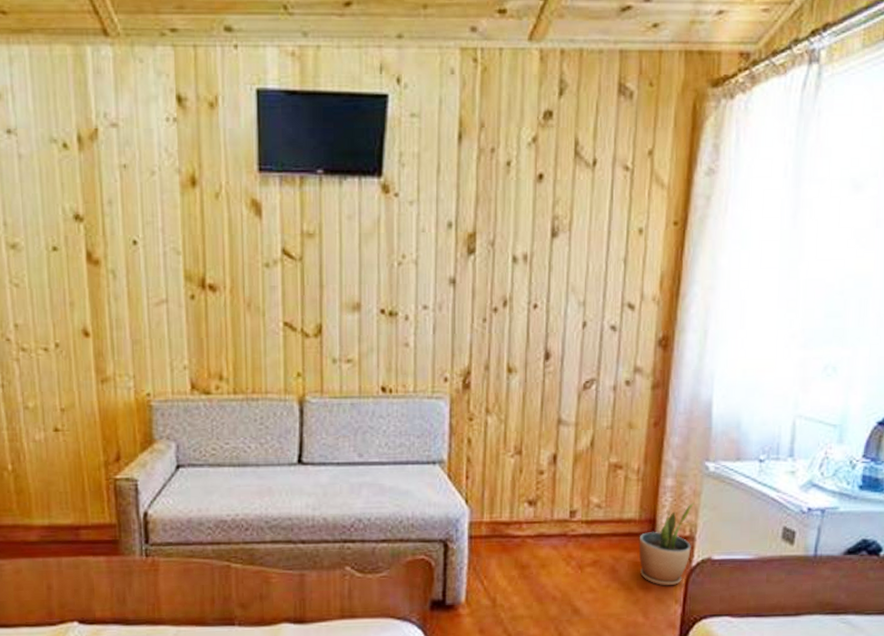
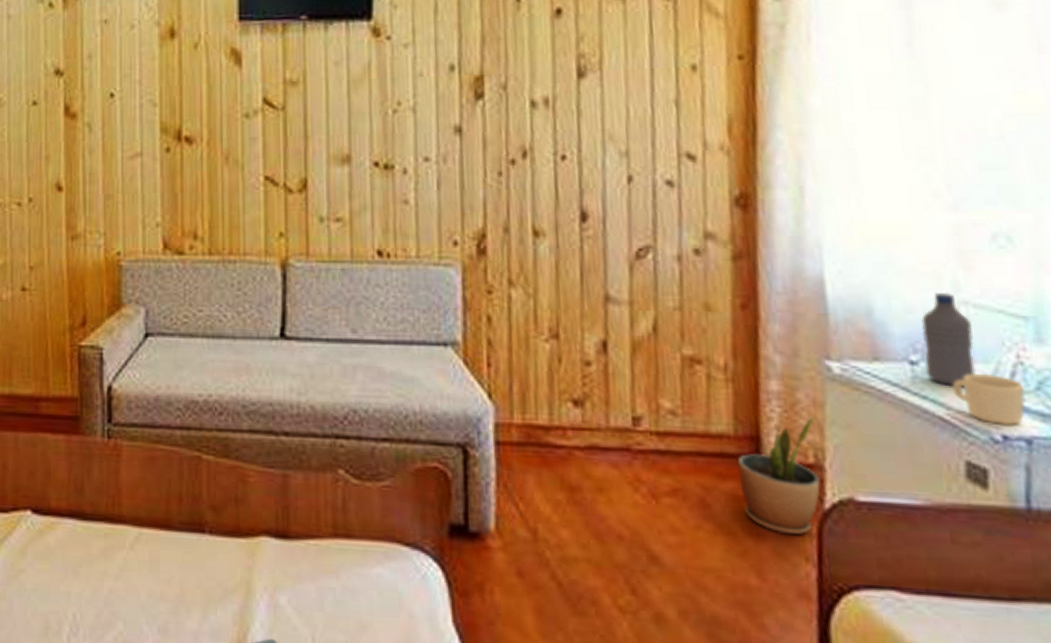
water bottle: none [768,409,801,477] -> present [921,292,976,387]
cup: none [782,466,827,502] -> present [950,374,1026,426]

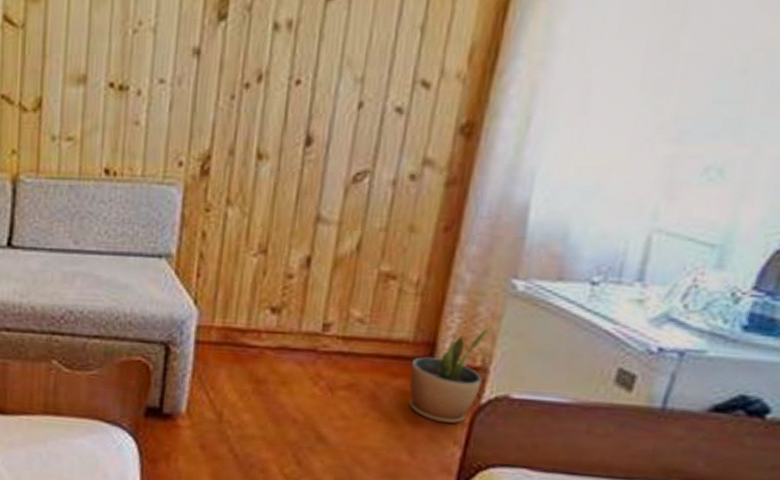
water bottle: present [921,292,976,387] -> none [604,220,660,305]
cup: present [950,374,1026,426] -> none [623,294,693,340]

